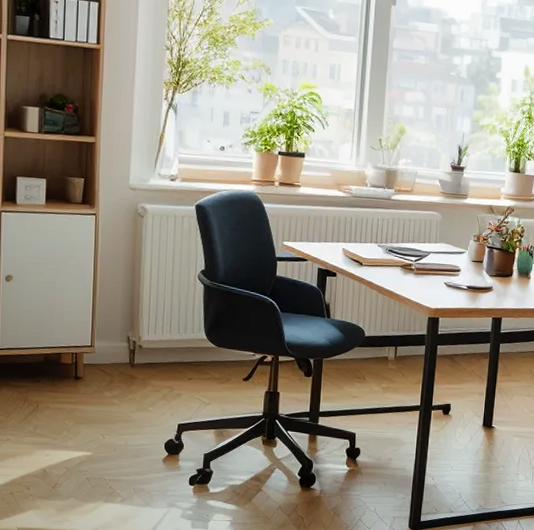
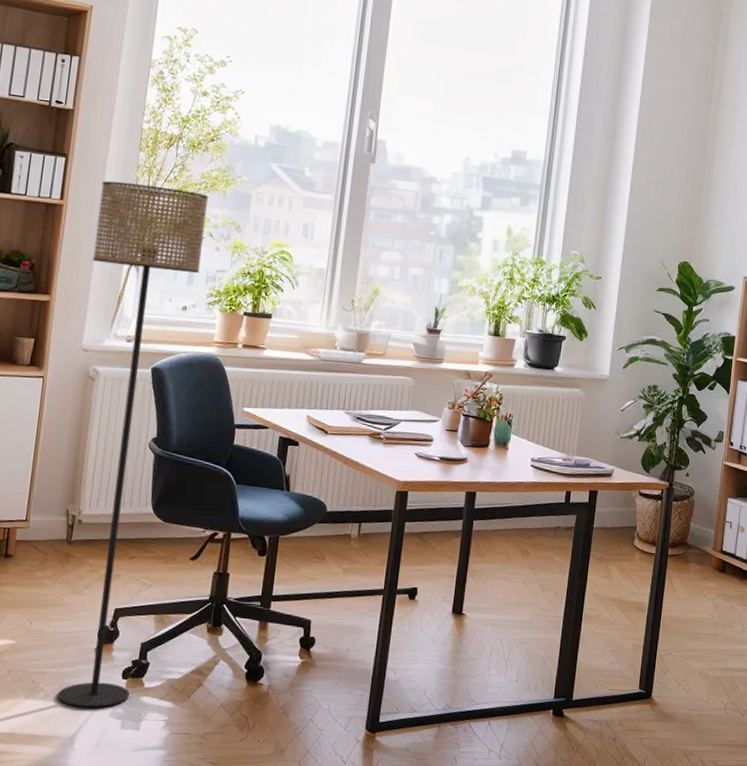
floor lamp: none [132,25,238,510] -> present [57,181,209,708]

